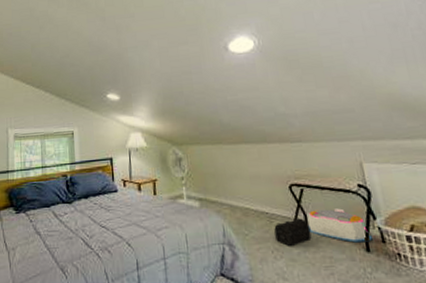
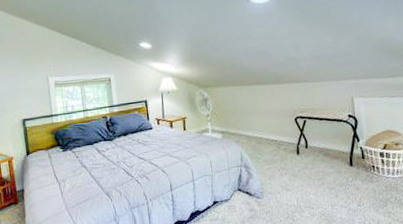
treasure chest: present [274,218,312,247] -> none [281,143,310,166]
storage bin: present [307,208,373,243] -> none [307,134,355,160]

